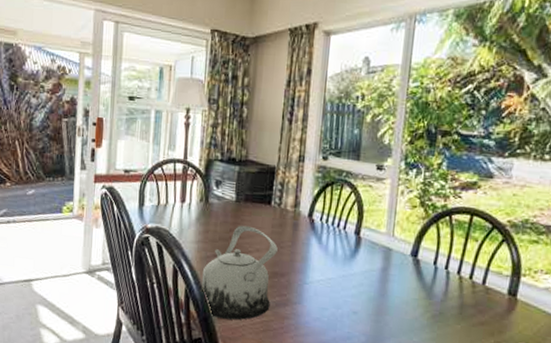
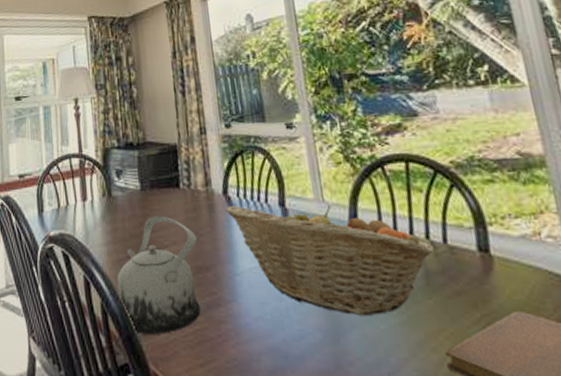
fruit basket: none [307,227,474,330] -> present [225,205,435,317]

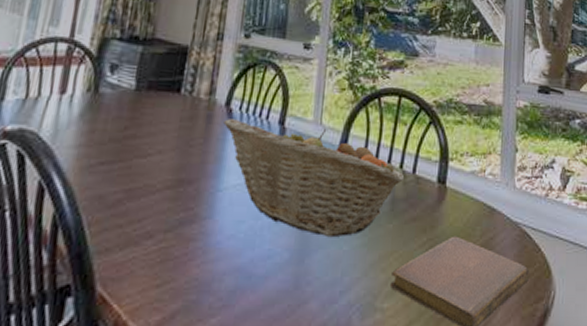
teapot: present [117,216,201,334] -> none [76,120,186,251]

